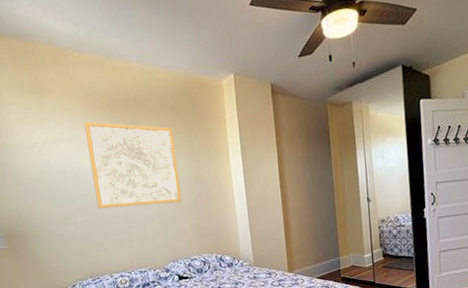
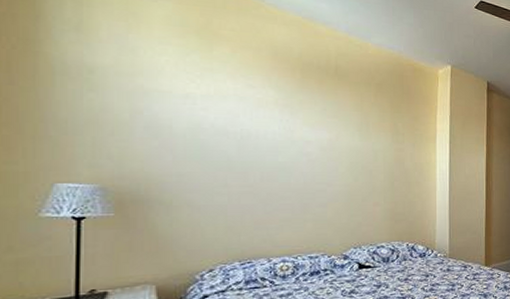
wall art: present [84,121,182,209] -> none [265,82,377,183]

